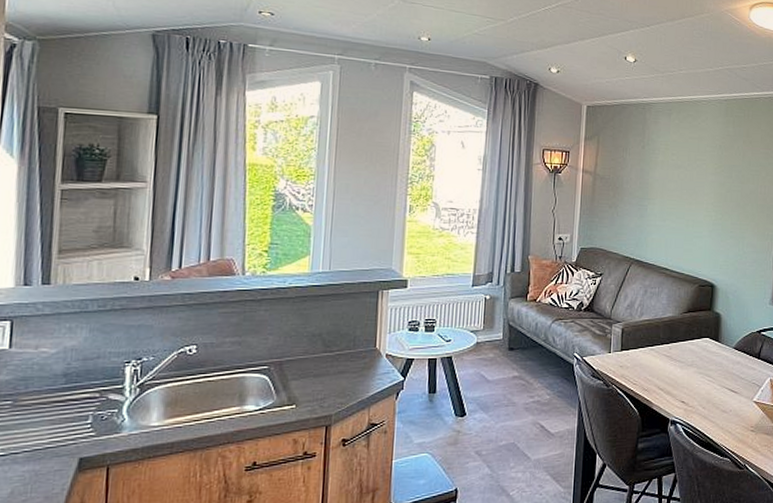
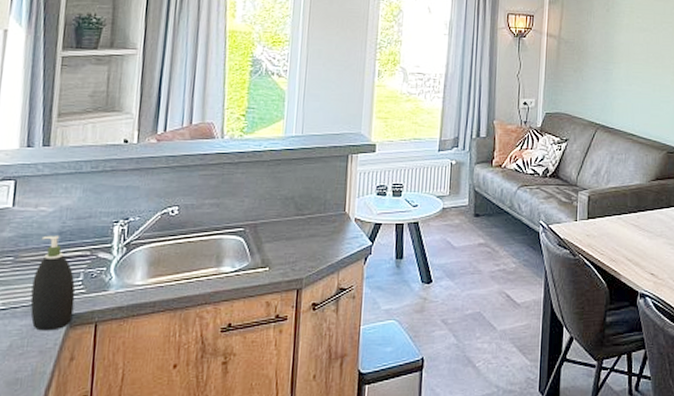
soap dispenser: none [33,378,84,476] -> present [30,235,75,331]

